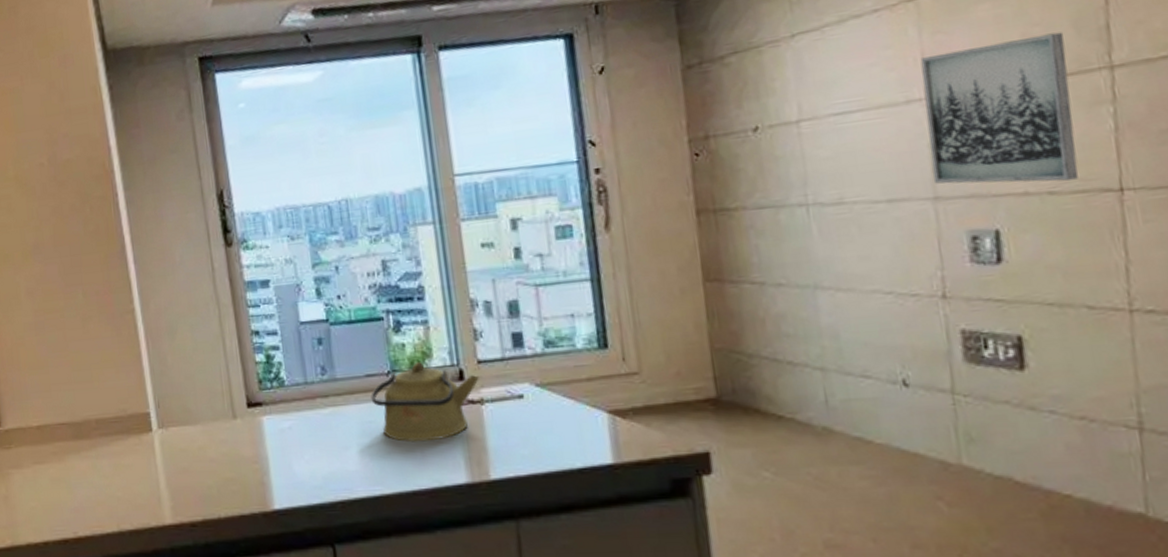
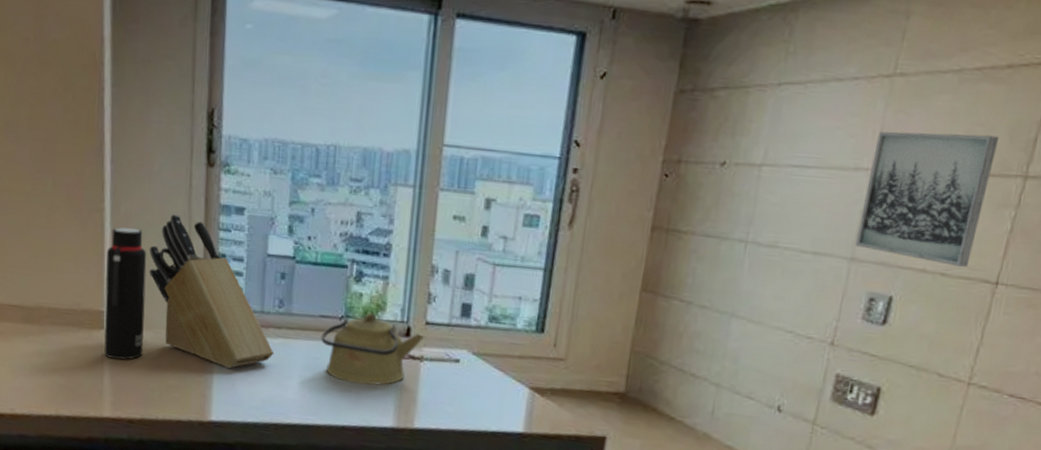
water bottle: none [142,322,195,461] -> present [103,227,147,360]
knife block: none [183,300,326,449] -> present [149,214,274,368]

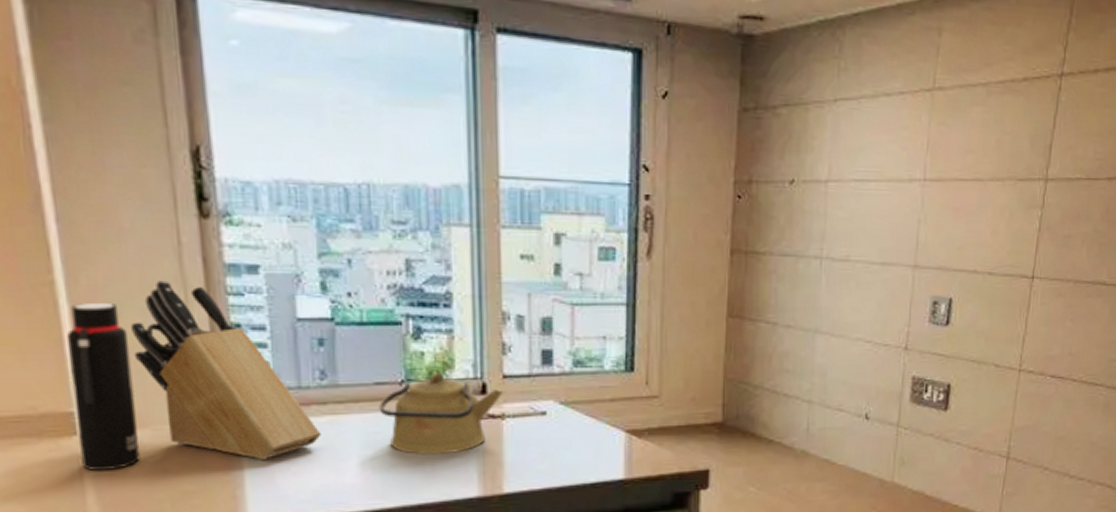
wall art: present [855,131,1000,267] -> none [916,143,1023,265]

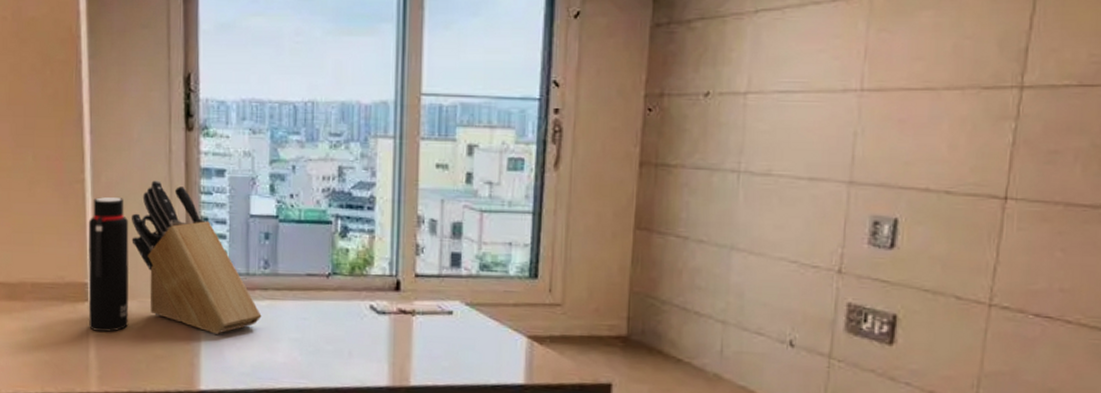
kettle: present [379,373,503,455] -> none [309,268,414,344]

